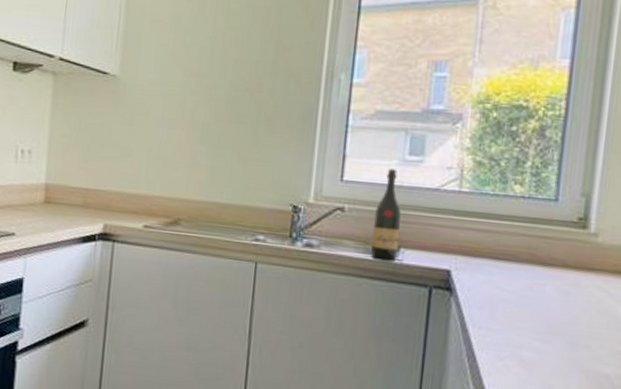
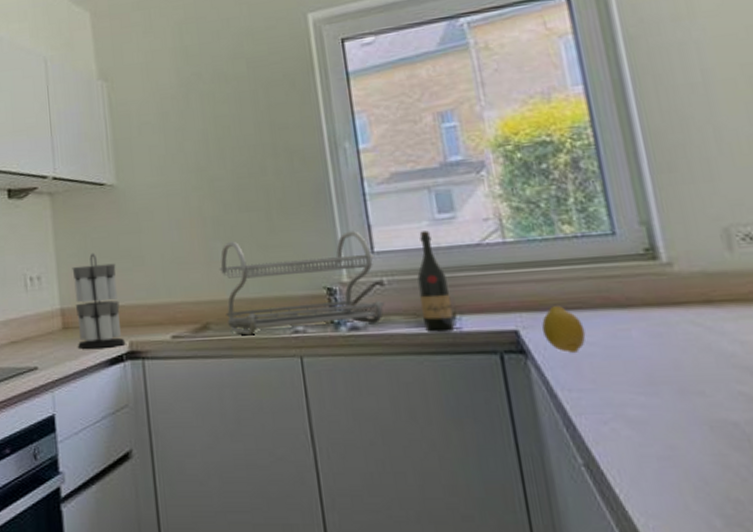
spice rack: none [56,136,105,227] -> present [72,252,126,349]
dish rack: none [197,148,343,245] -> present [219,231,385,336]
fruit: none [471,254,508,298] -> present [542,306,586,354]

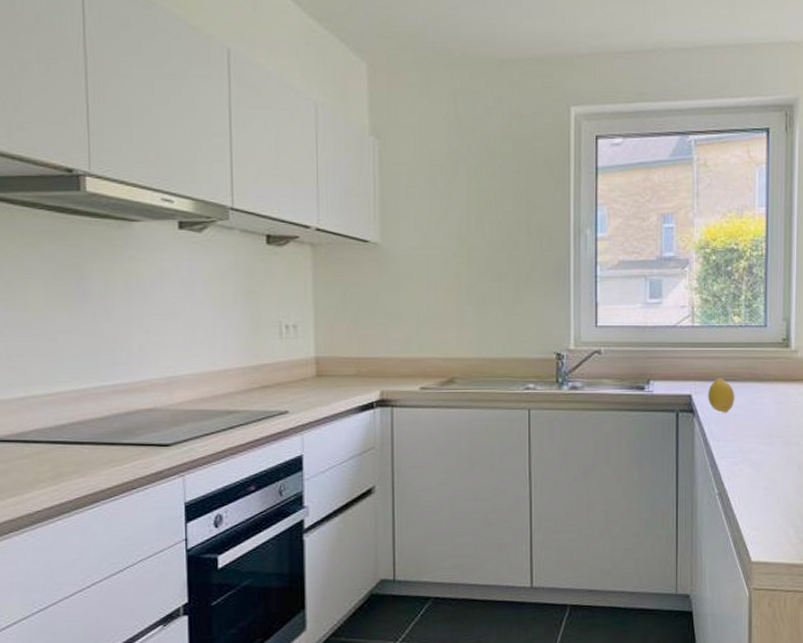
spice rack: present [72,252,126,349] -> none [329,306,377,396]
dish rack: present [219,231,385,336] -> none [468,306,600,390]
wine bottle: present [417,230,455,334] -> none [626,312,649,395]

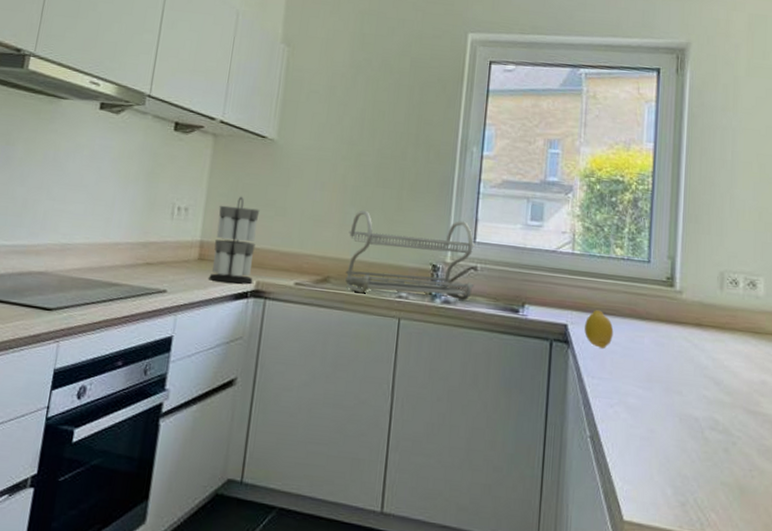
spice rack: none [329,306,377,396] -> present [209,196,260,284]
dish rack: none [468,306,600,390] -> present [345,210,476,301]

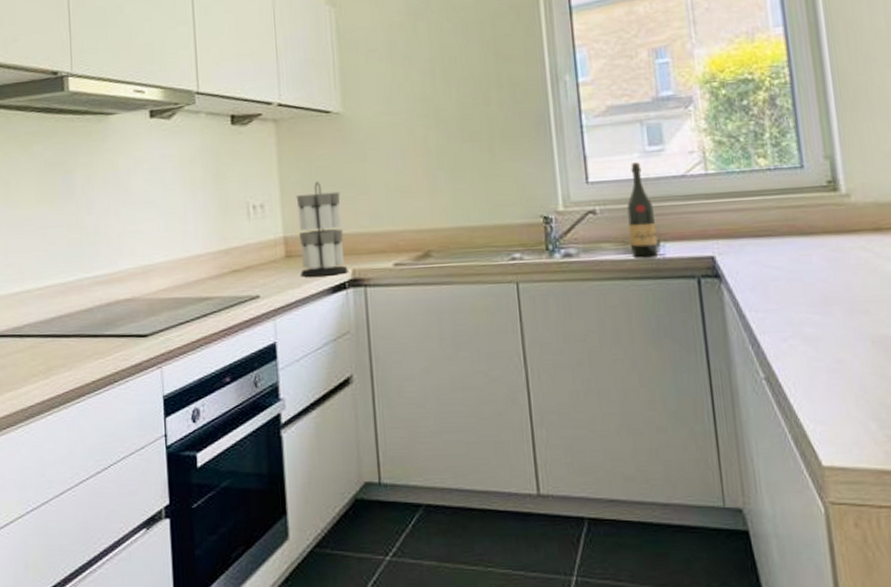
dish rack: present [345,210,476,301] -> none [442,161,597,263]
wine bottle: none [500,232,526,318] -> present [626,162,659,260]
fruit: present [584,310,614,350] -> none [735,233,773,278]

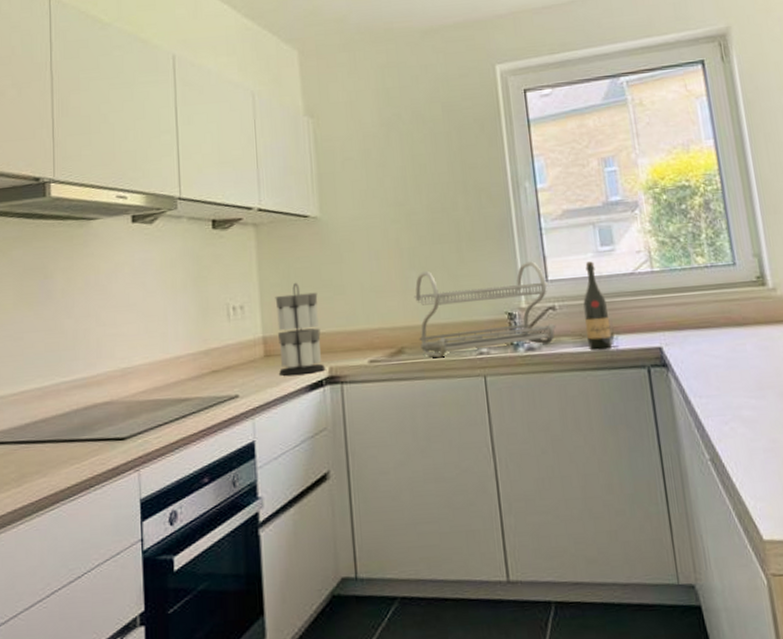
dish rack: none [442,161,597,263] -> present [414,261,557,358]

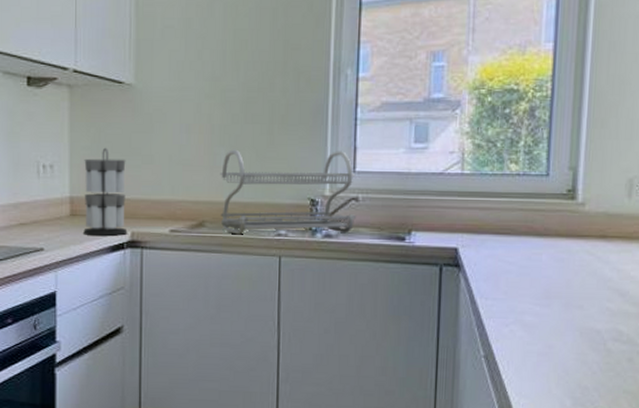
wine bottle: present [583,261,613,352] -> none [385,157,411,246]

